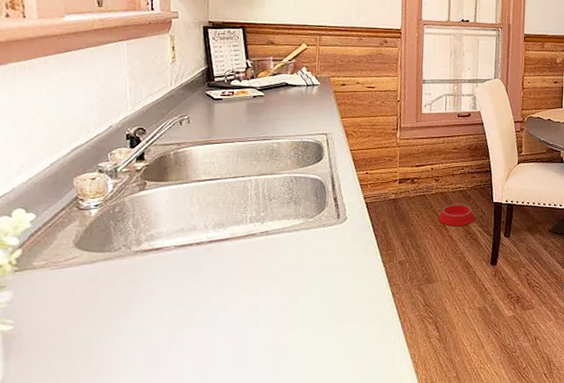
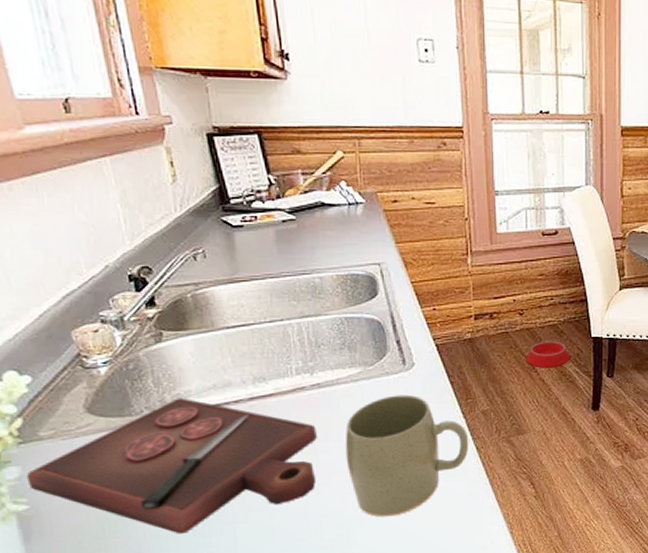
cutting board: none [16,238,261,359] -> present [26,398,317,534]
mug: none [282,244,387,352] -> present [345,394,469,517]

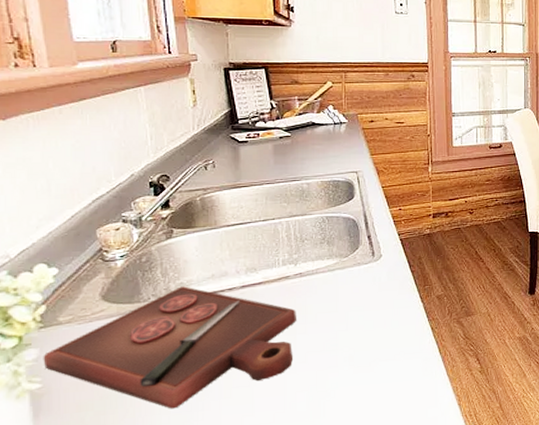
mug: present [345,394,469,517] -> none [320,282,425,392]
pet bowl: present [526,341,571,368] -> none [474,235,512,259]

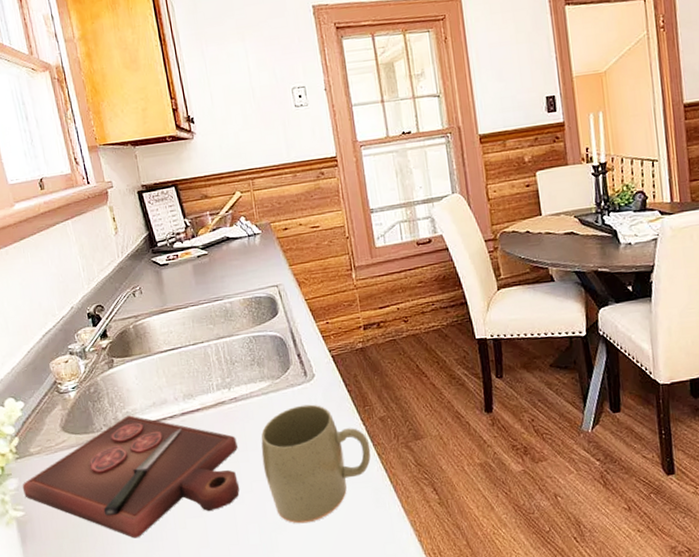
mug: none [320,282,425,392] -> present [261,404,371,524]

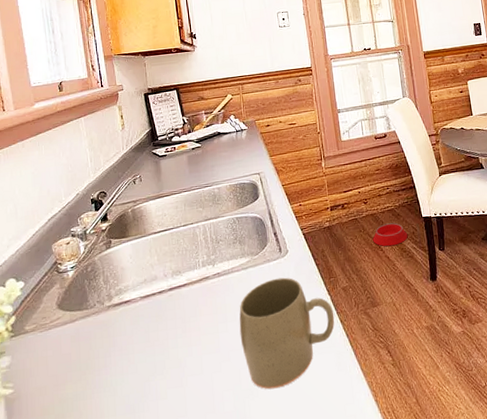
cutting board: present [22,415,239,539] -> none [14,292,218,411]
pet bowl: none [415,345,458,373] -> present [373,223,408,247]

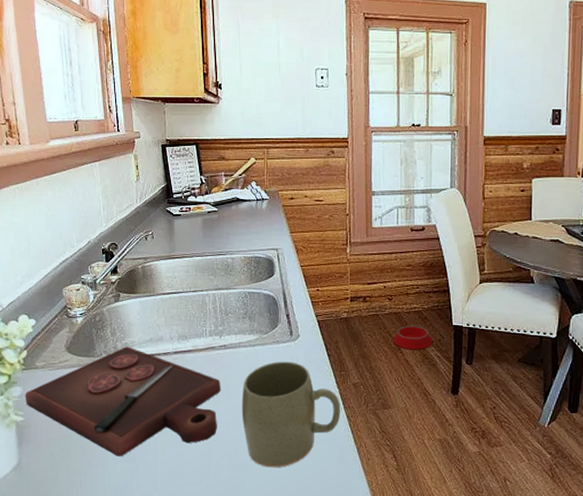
cutting board: none [14,292,218,411] -> present [25,346,221,457]

